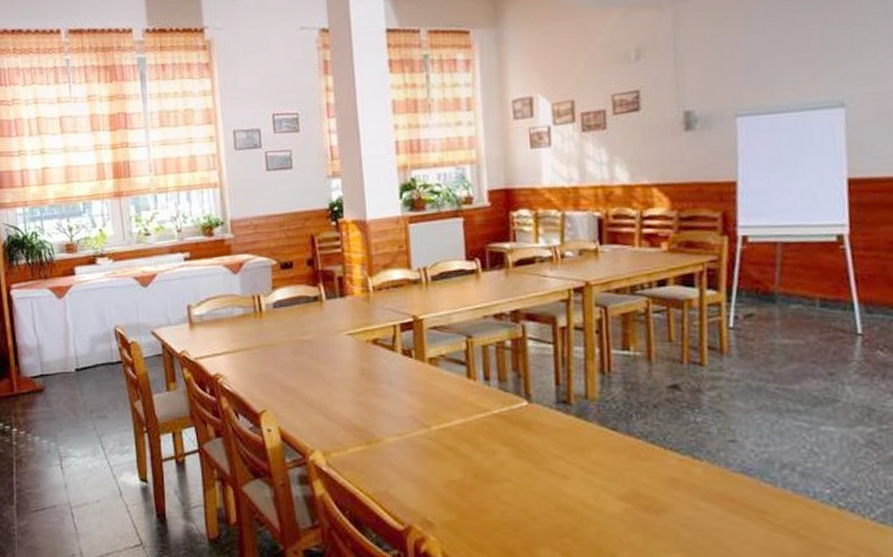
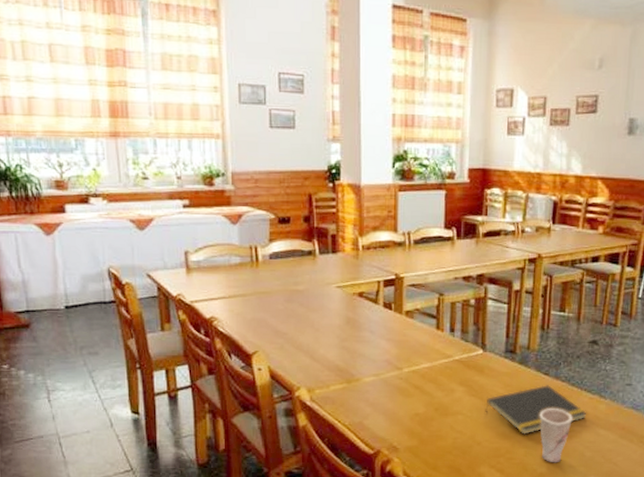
notepad: none [538,443,678,507] -> present [485,385,587,434]
cup: none [611,472,658,546] -> present [539,407,573,463]

